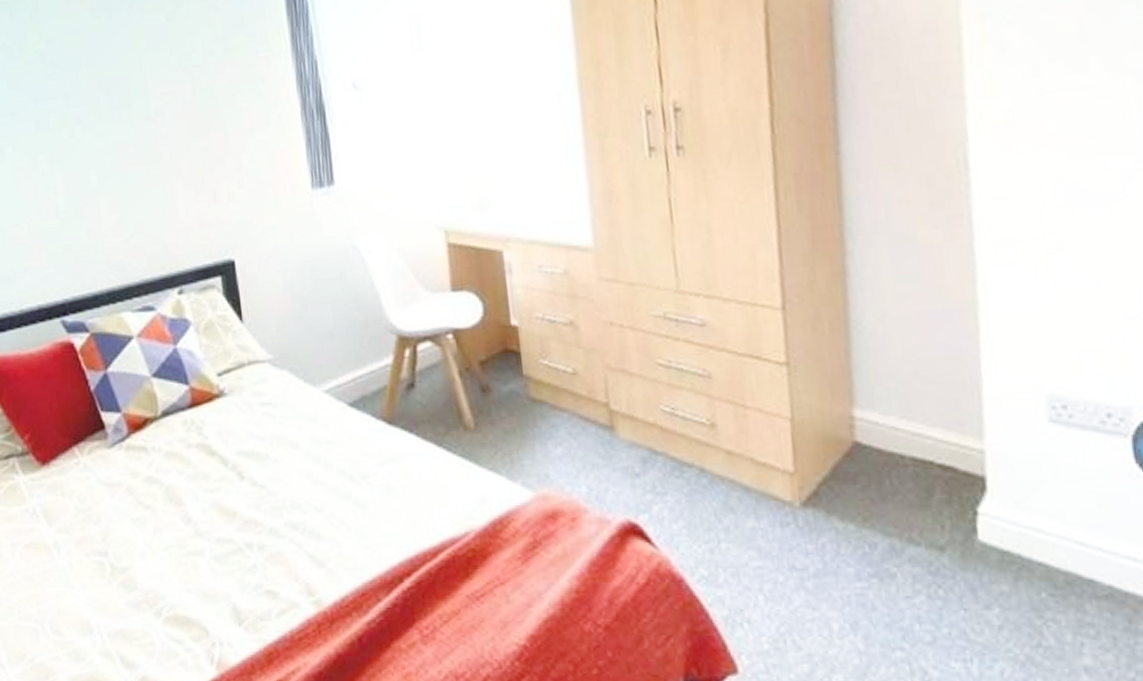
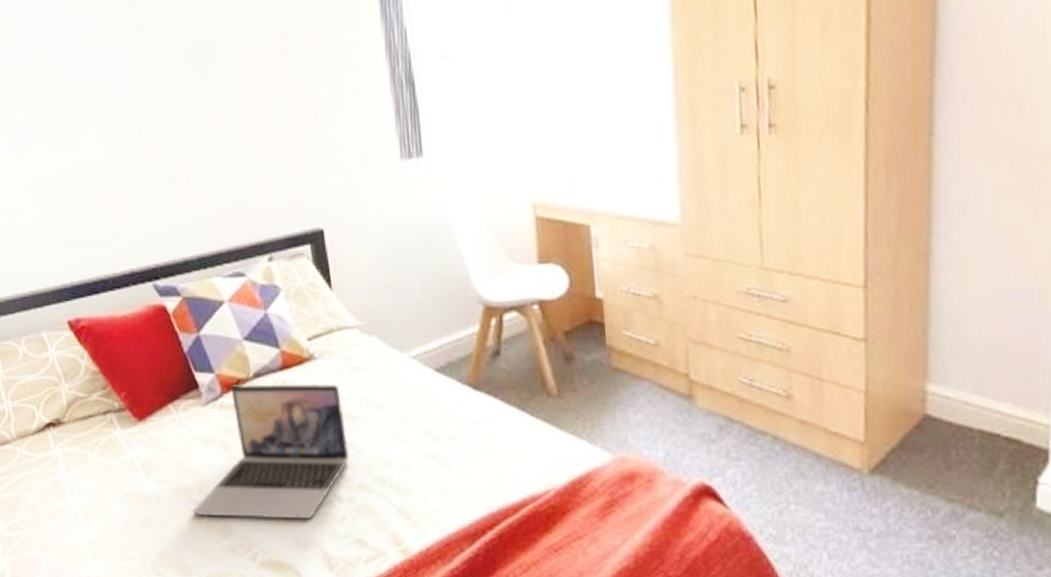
laptop: none [96,421,260,570] -> present [193,383,349,520]

